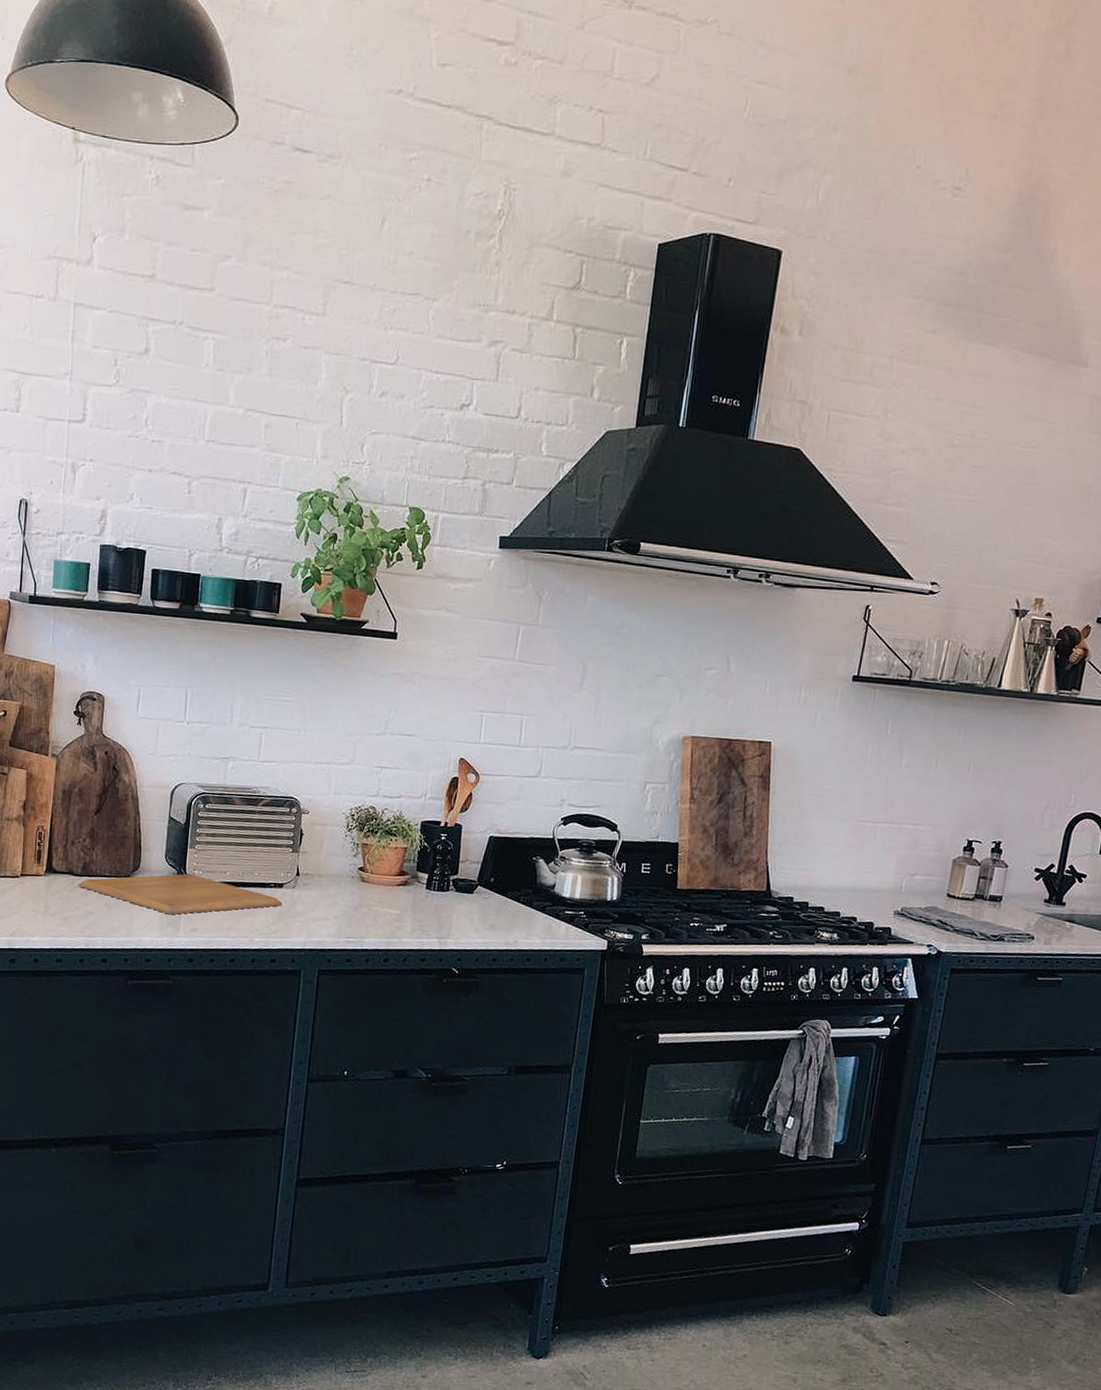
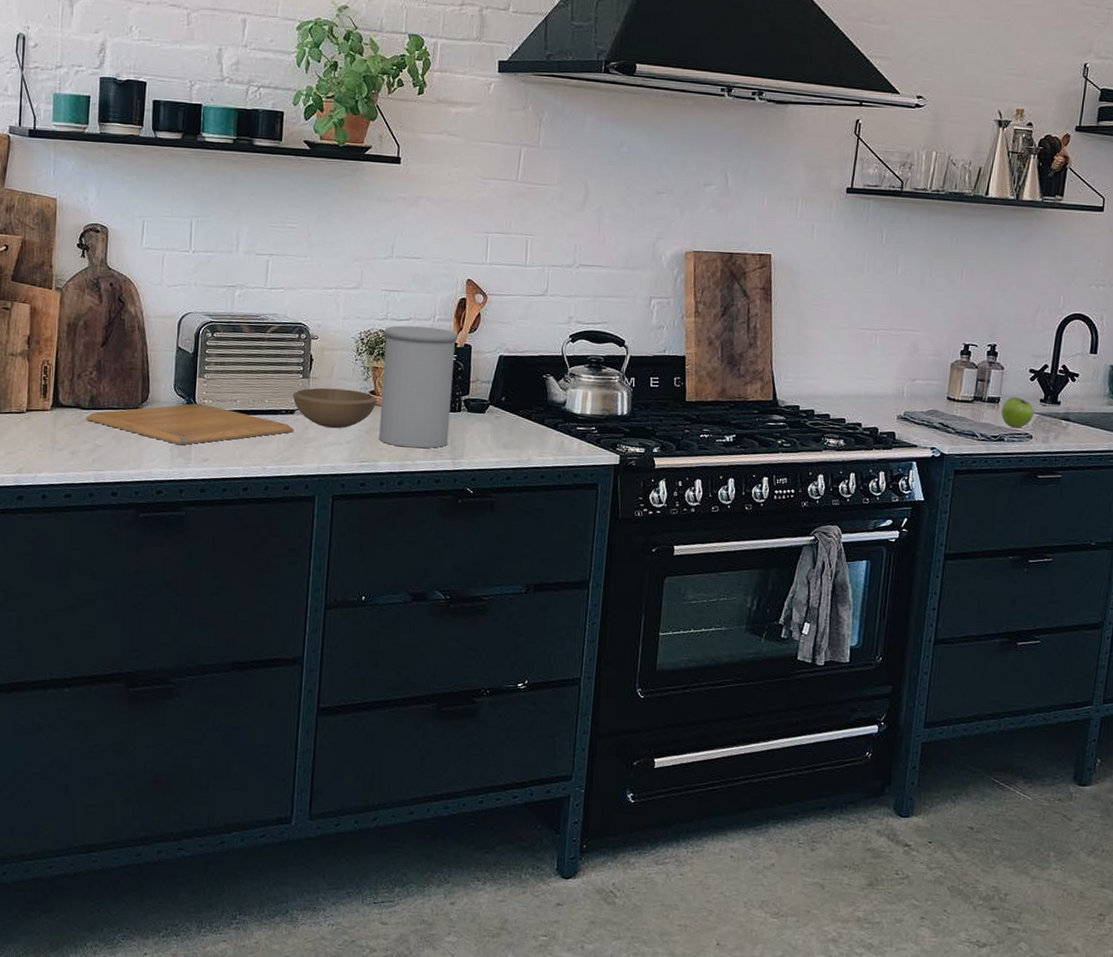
bowl: none [282,862,366,904] -> present [292,387,378,429]
canister: none [366,802,448,927] -> present [379,325,458,449]
fruit: none [1002,896,1038,928] -> present [1001,396,1034,427]

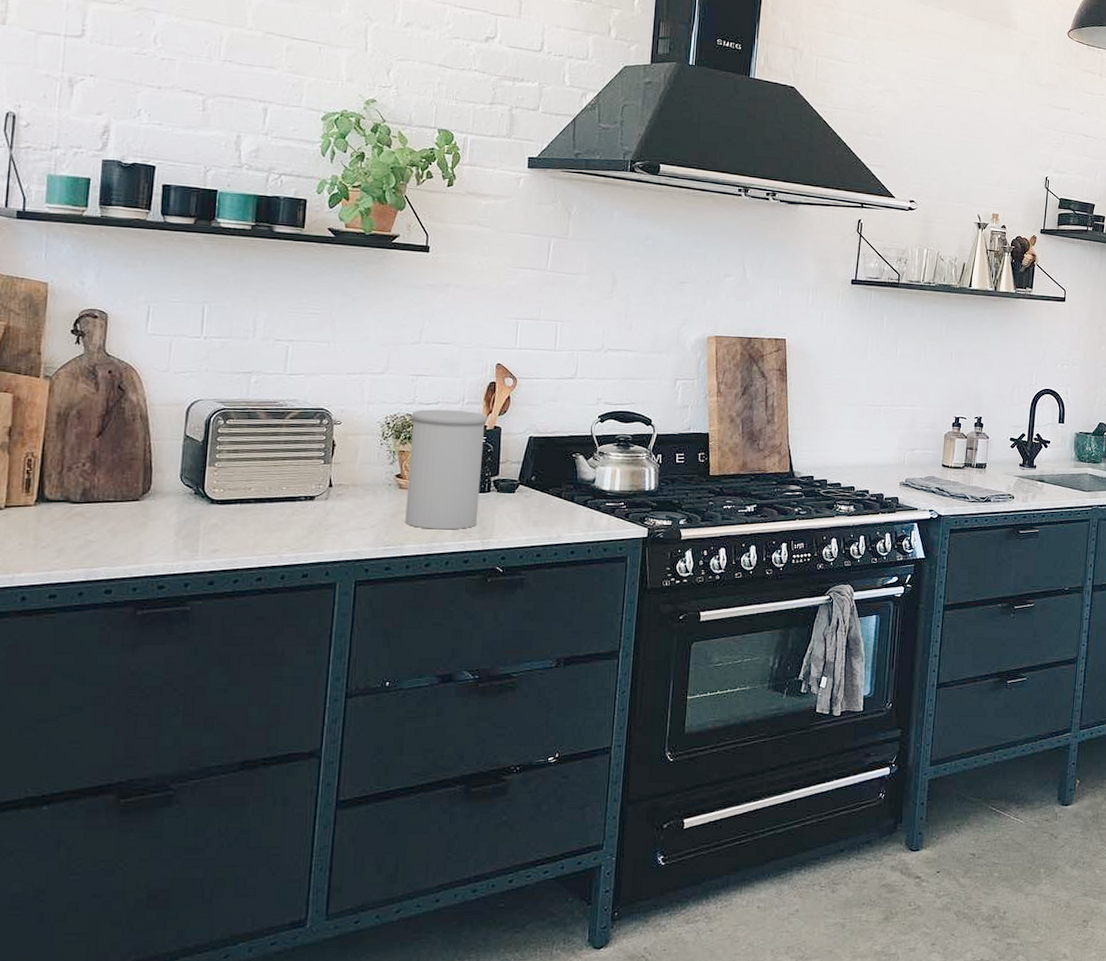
chopping board: present [86,403,294,445] -> none [76,492,314,537]
bowl: present [292,387,378,429] -> none [313,473,404,514]
fruit: present [1001,396,1034,427] -> none [988,462,1015,489]

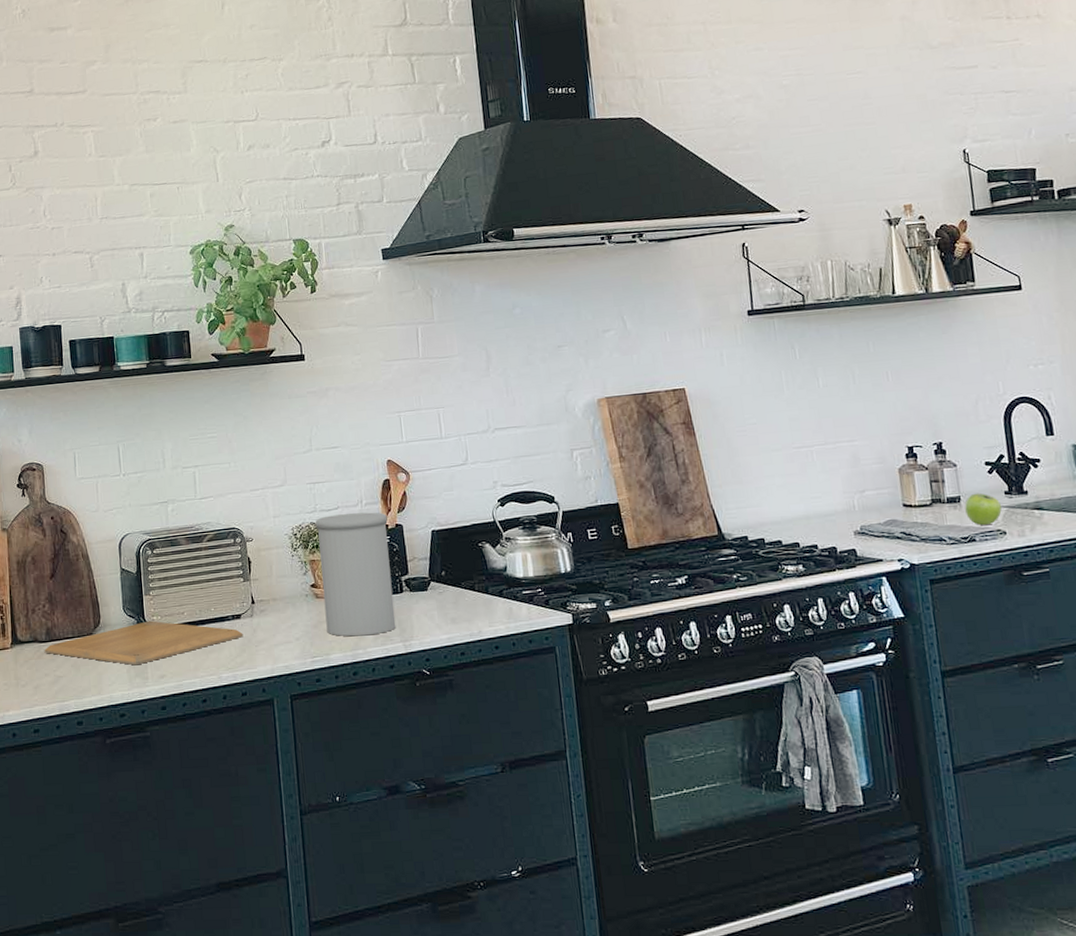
chopping board: none [76,492,314,537] -> present [44,620,243,666]
fruit: none [988,462,1015,489] -> present [965,493,1002,525]

